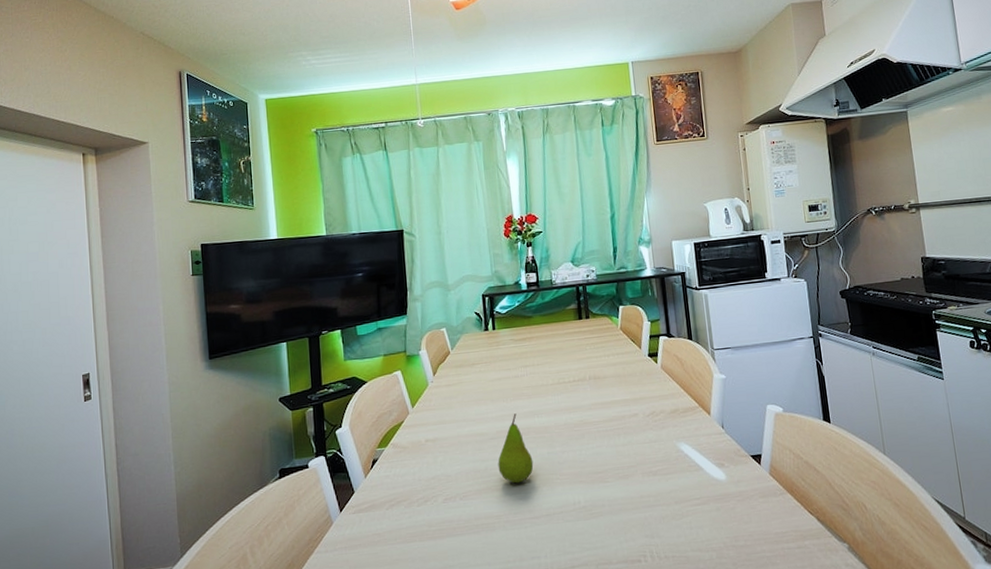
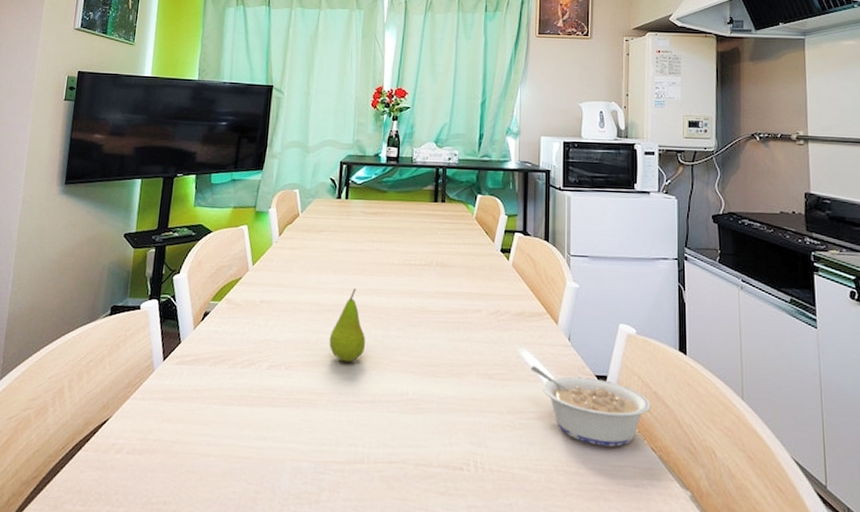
legume: none [690,456,804,518] -> present [530,365,651,447]

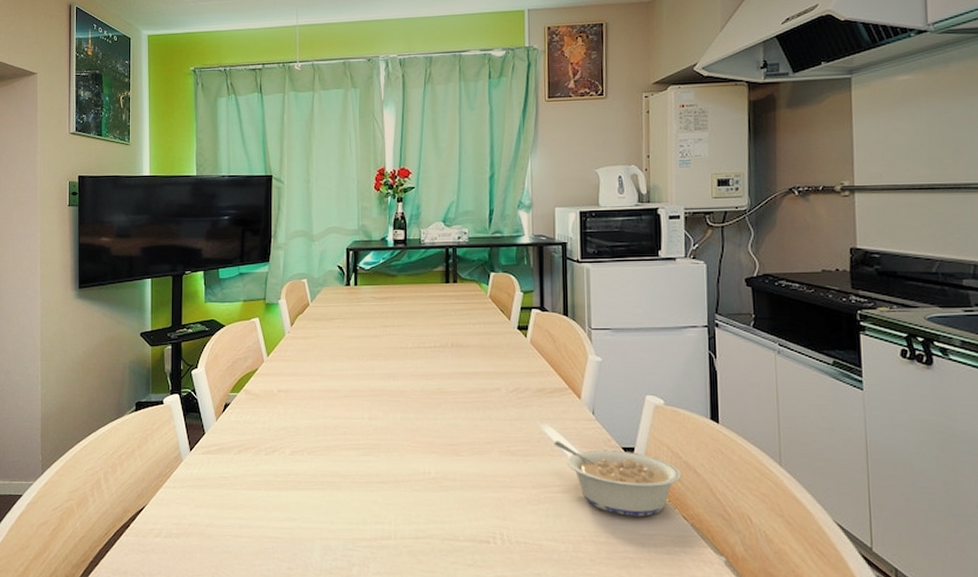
fruit: present [329,288,366,362] -> none [349,374,385,445]

